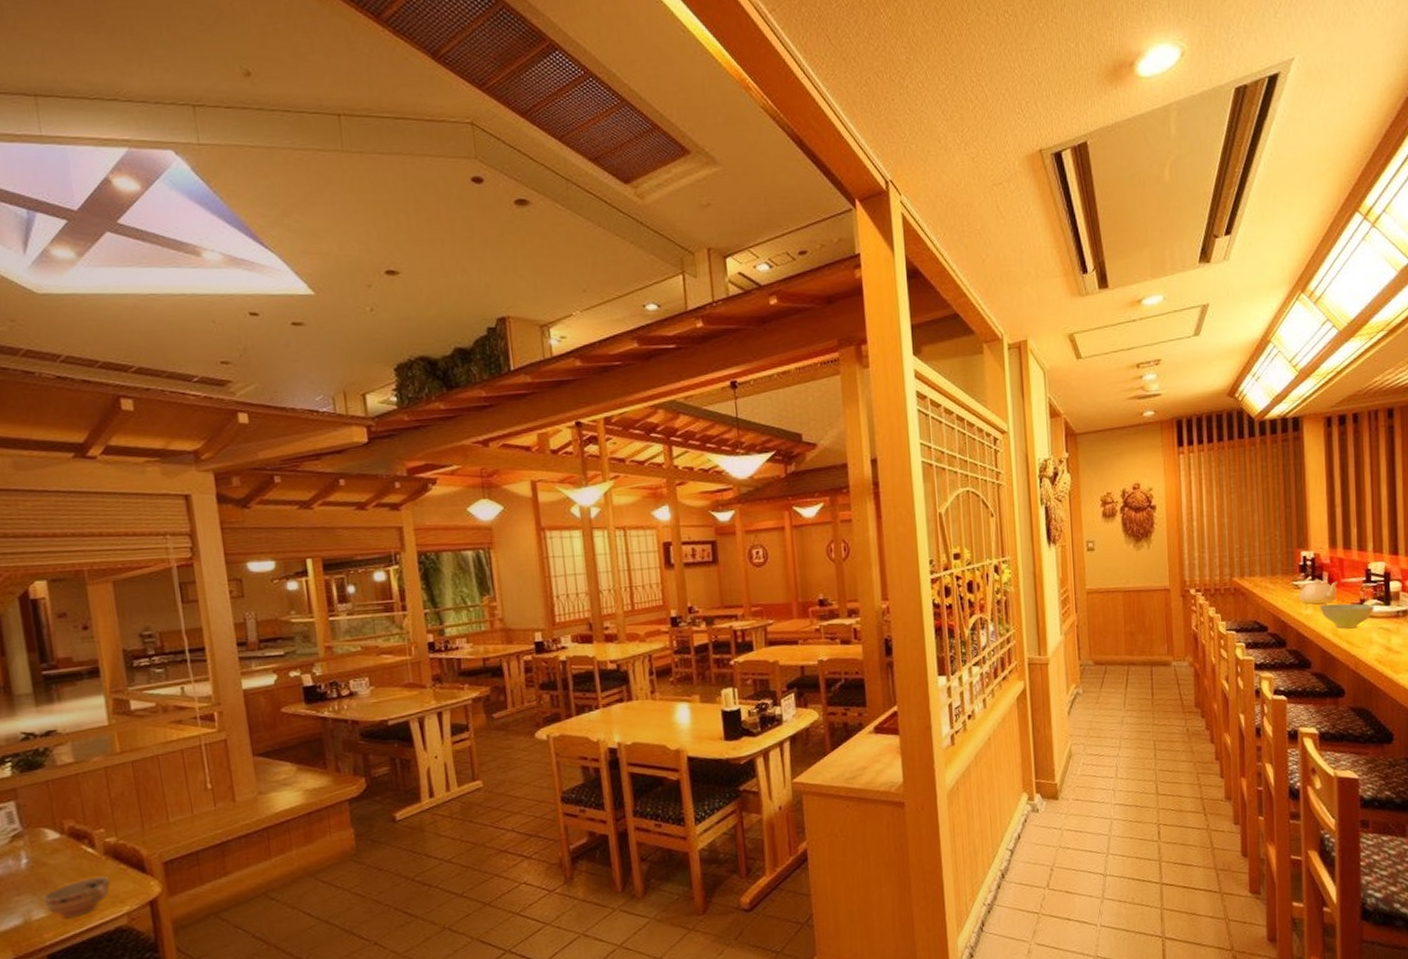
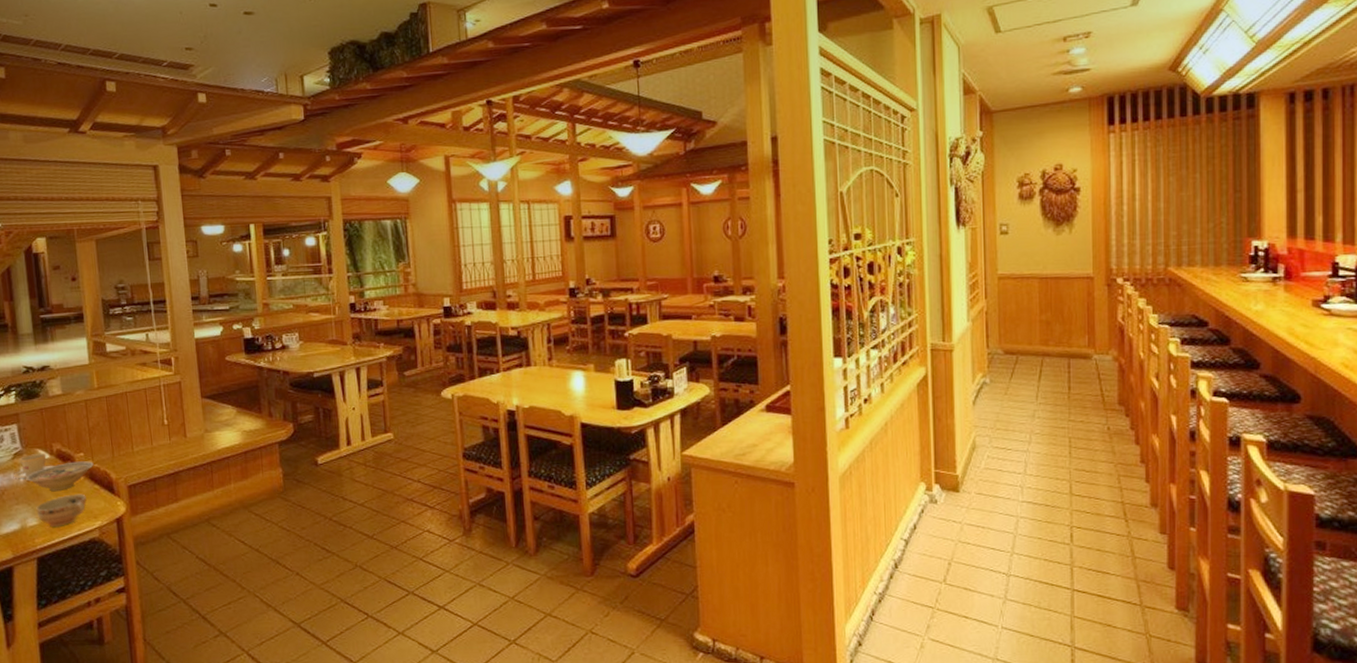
teacup: none [11,832,65,866] -> present [13,453,53,479]
soup bowl: none [29,837,119,877] -> present [26,461,94,492]
teapot: present [1298,579,1338,605] -> none [1247,272,1297,300]
bowl: present [1320,603,1375,629] -> none [1273,299,1342,328]

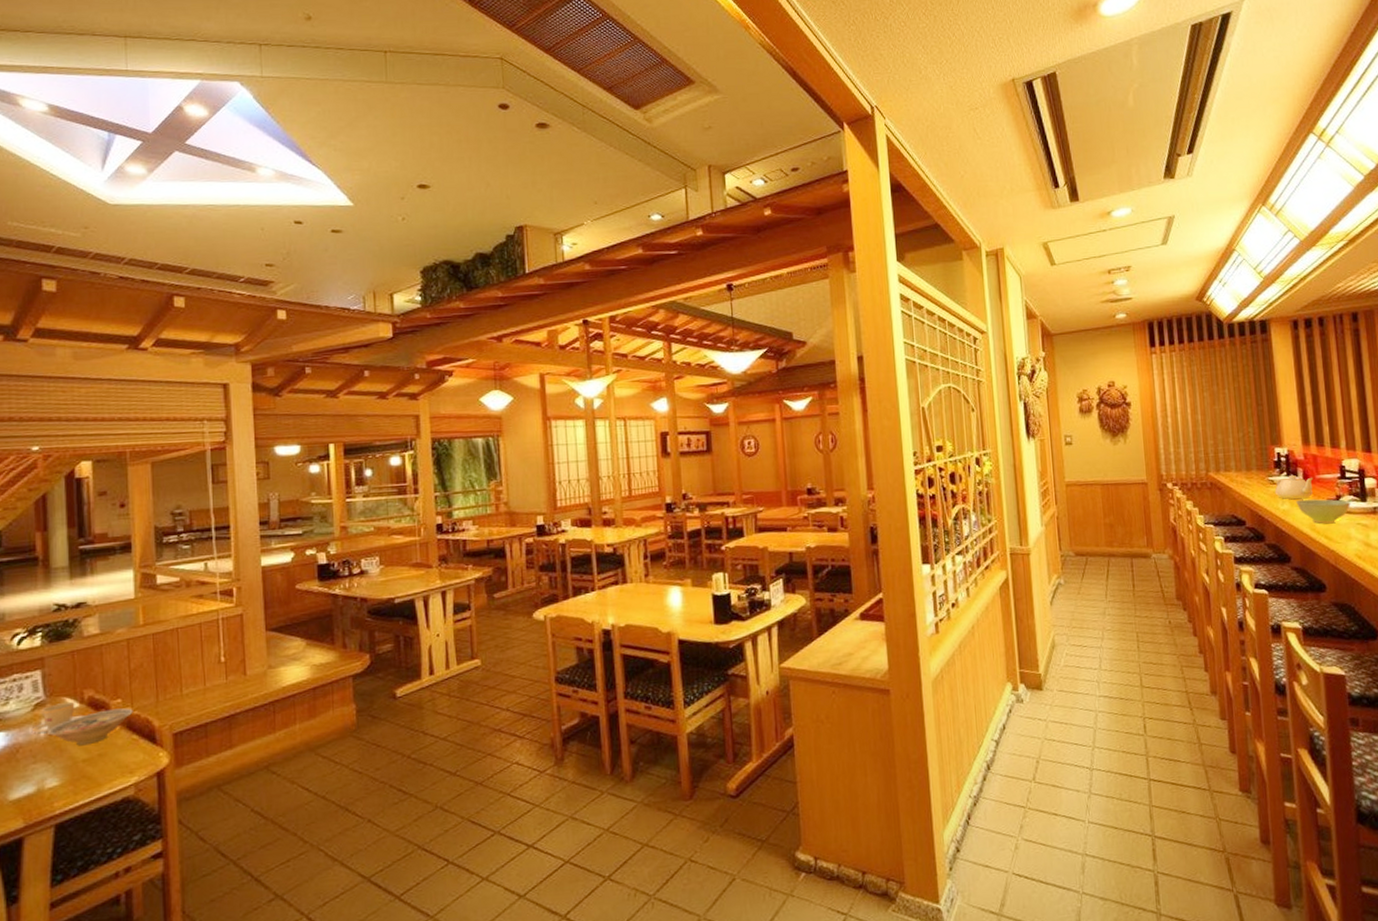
teacup: present [36,494,87,527] -> none [58,746,122,787]
teapot: none [1247,272,1297,300] -> present [1274,475,1314,500]
bowl: none [1273,299,1342,328] -> present [1296,499,1351,524]

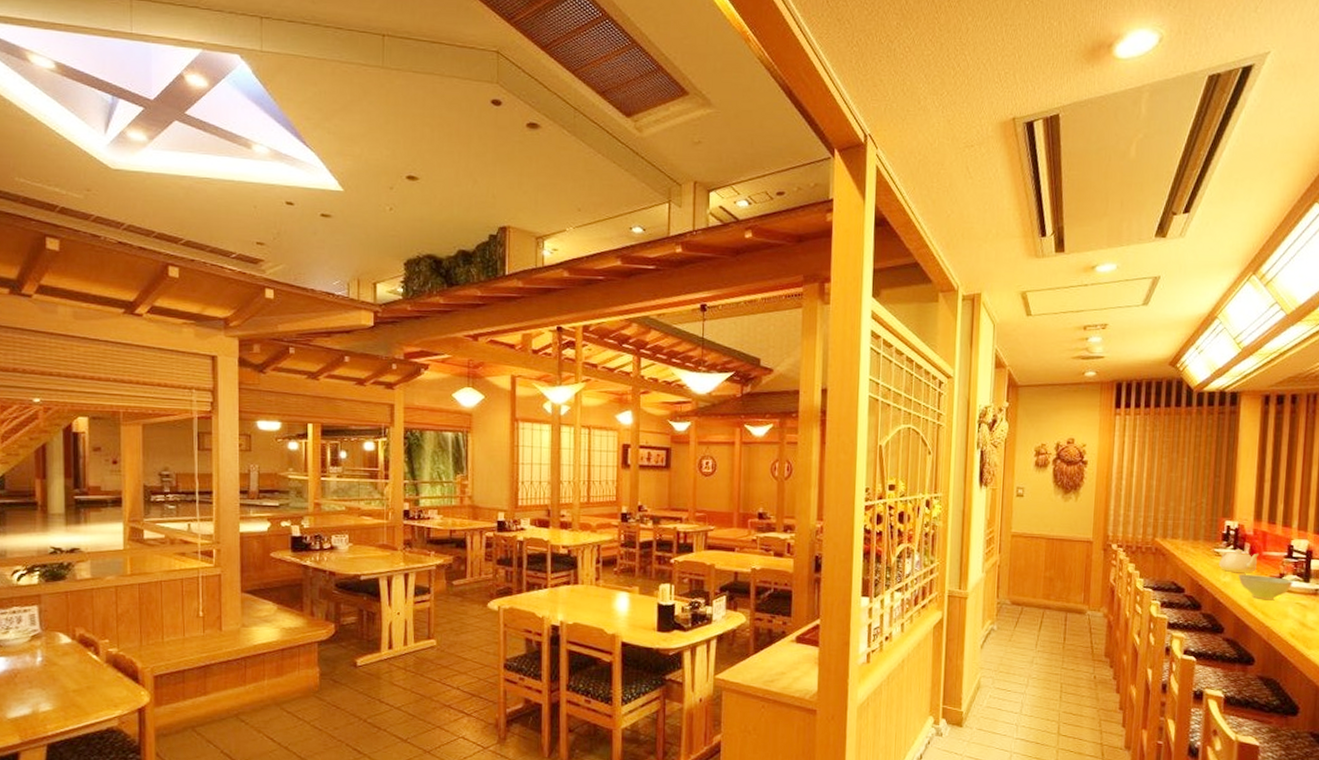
teacup: present [31,701,83,734] -> none [28,636,74,663]
soup bowl: present [48,708,133,746] -> none [43,648,119,678]

